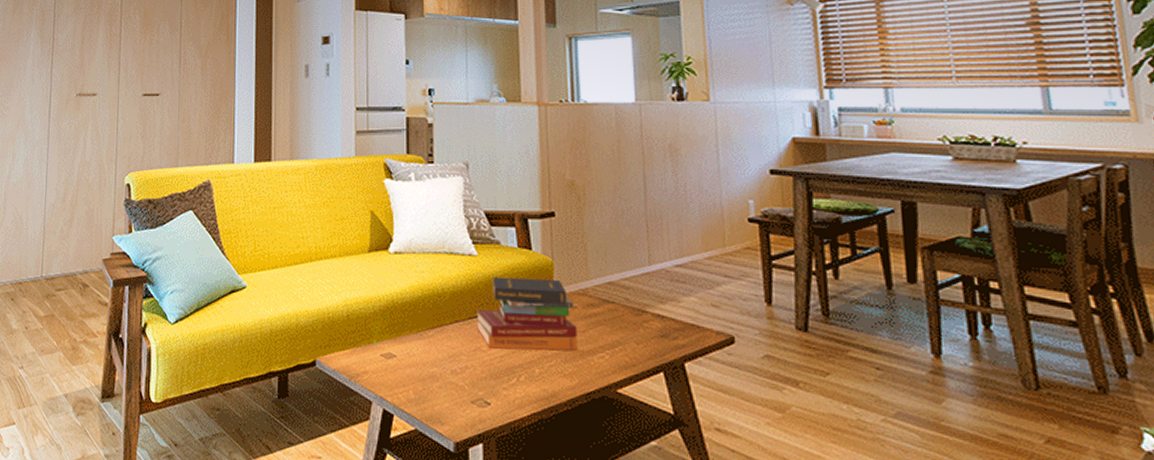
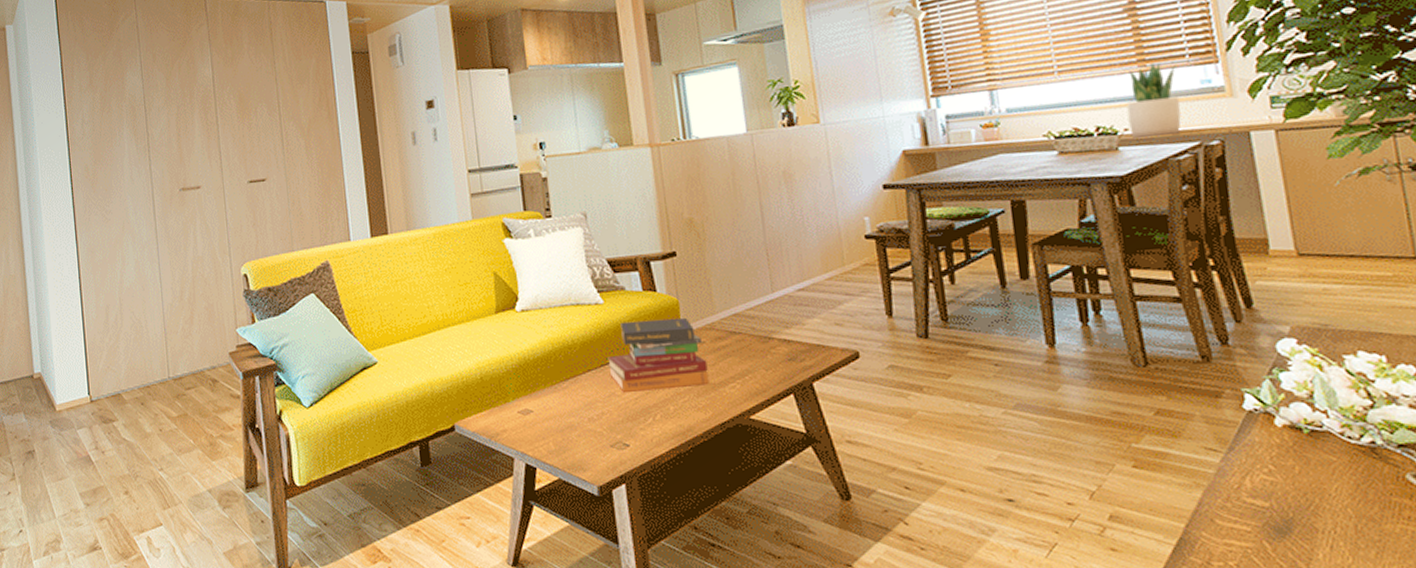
planter: none [1026,79,1083,154] -> present [1126,63,1182,138]

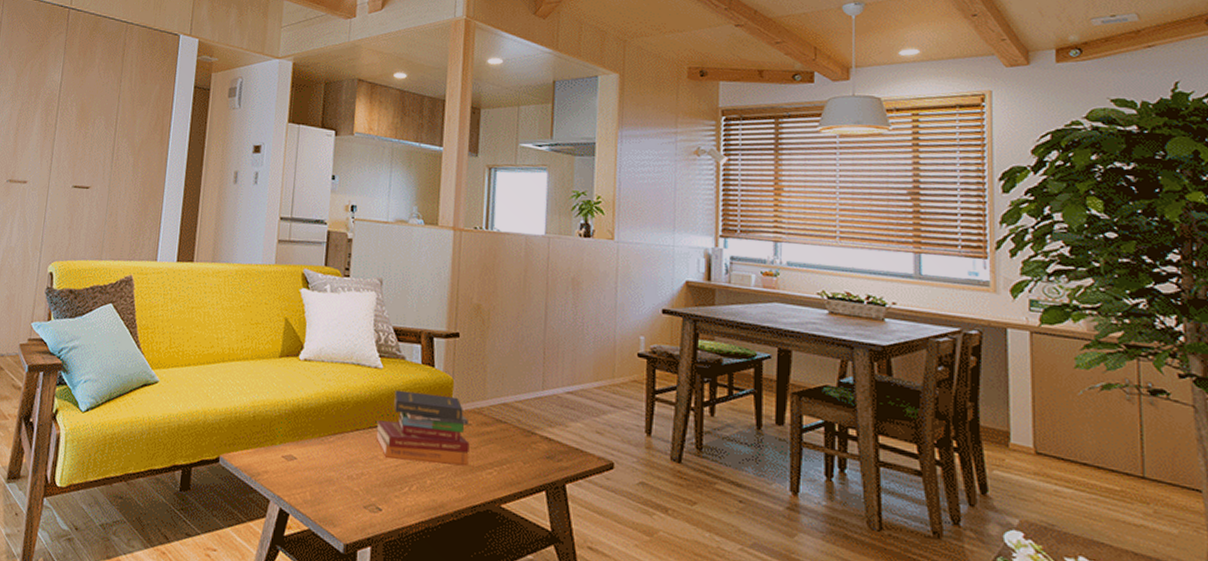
planter: present [1126,63,1182,138] -> none [897,247,948,317]

